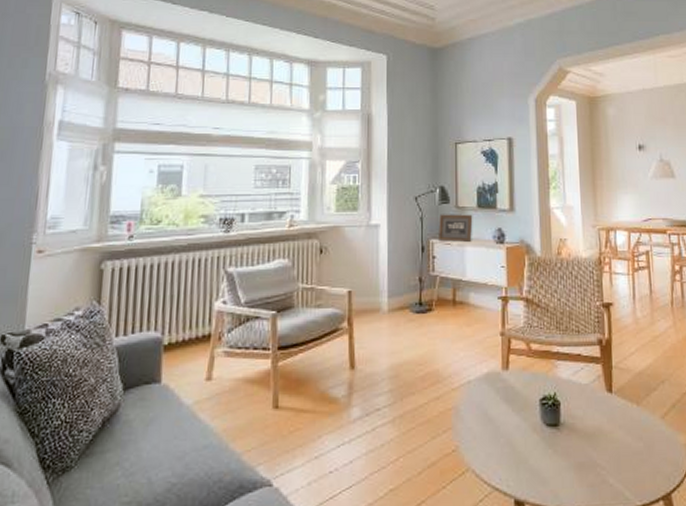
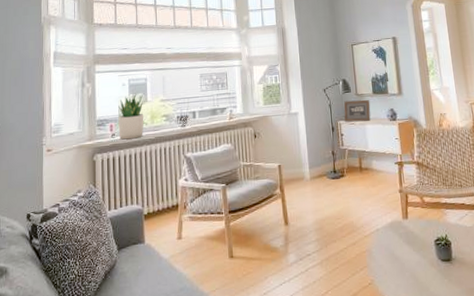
planter: none [138,185,176,244] -> present [118,94,143,140]

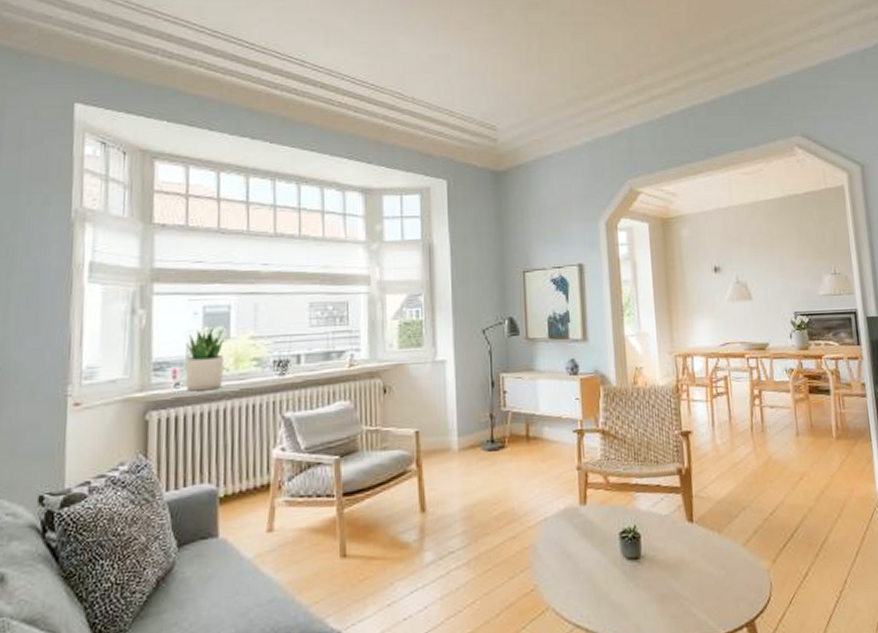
picture frame: present [343,99,371,122] -> none [508,345,545,375]

